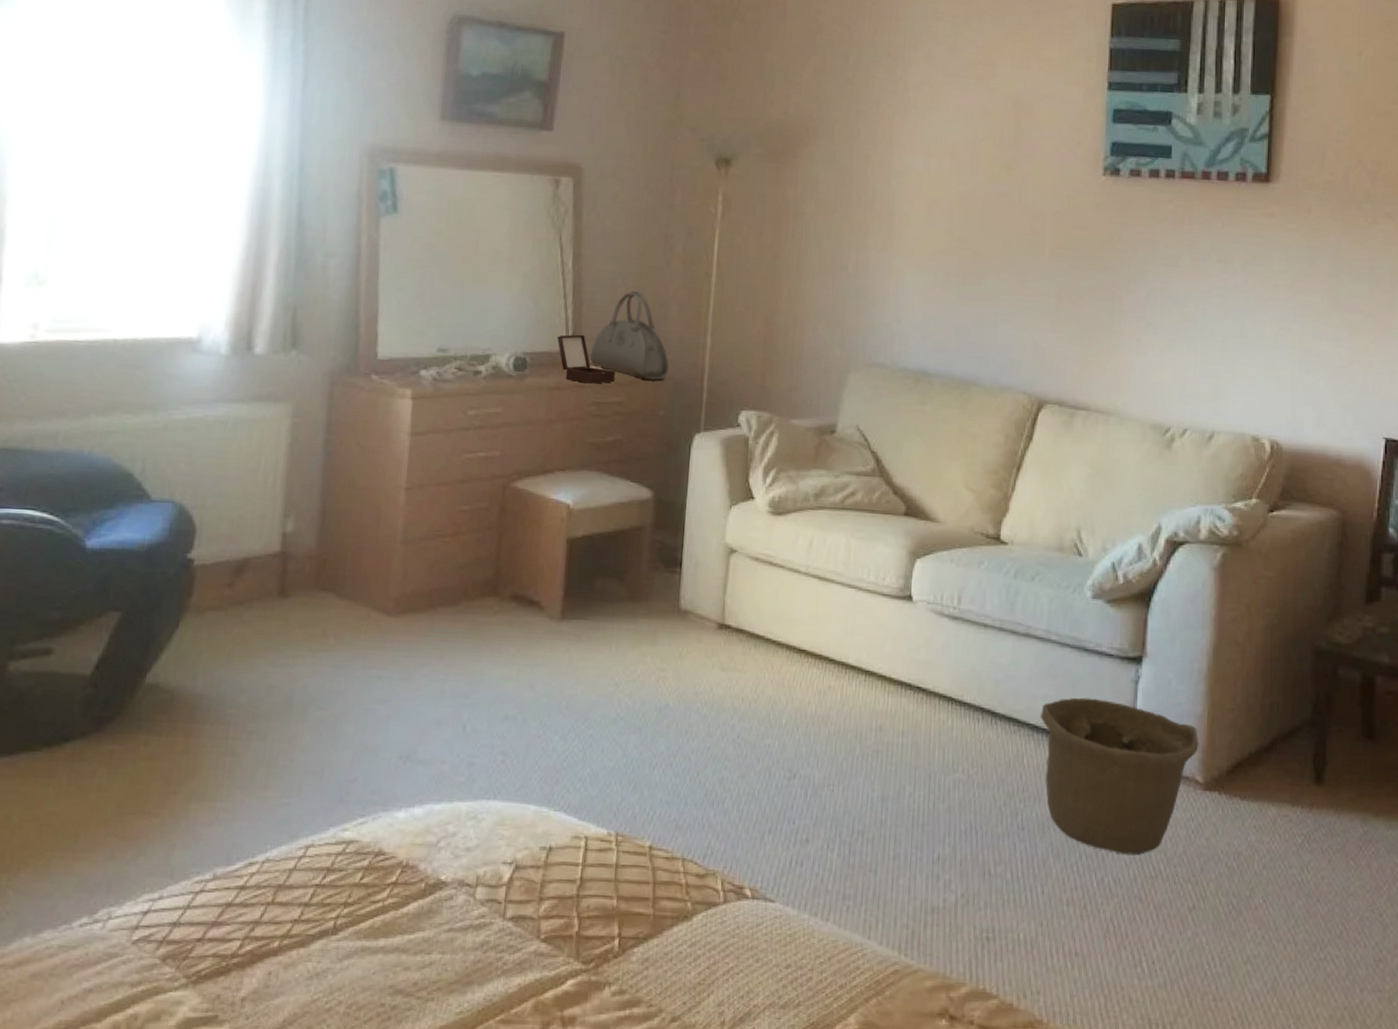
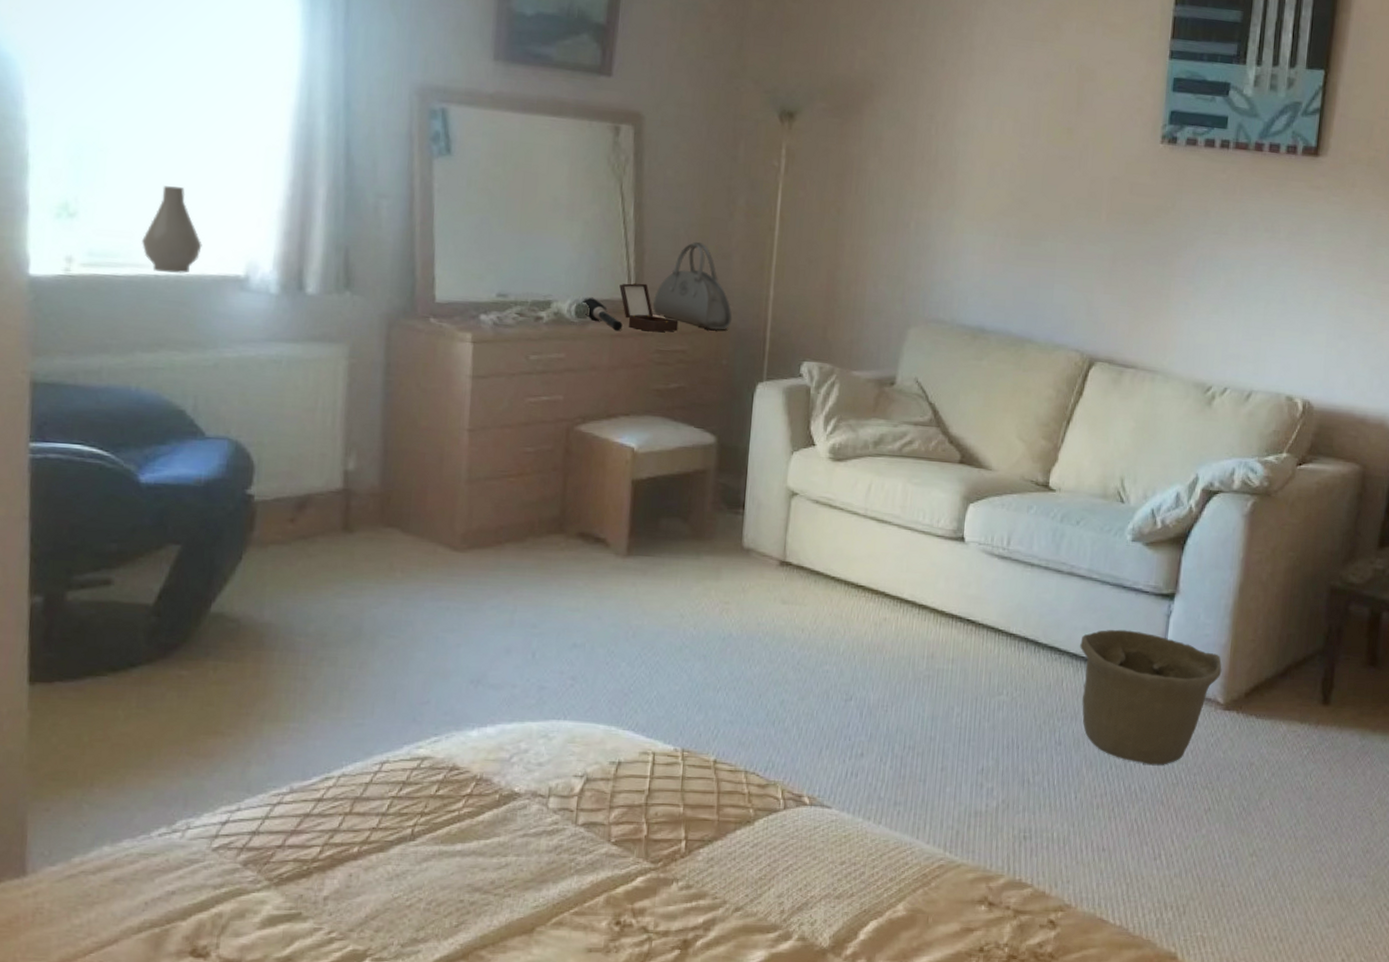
vase: none [103,252,159,337] -> present [142,186,202,274]
hairbrush: none [519,349,560,383] -> present [581,297,623,330]

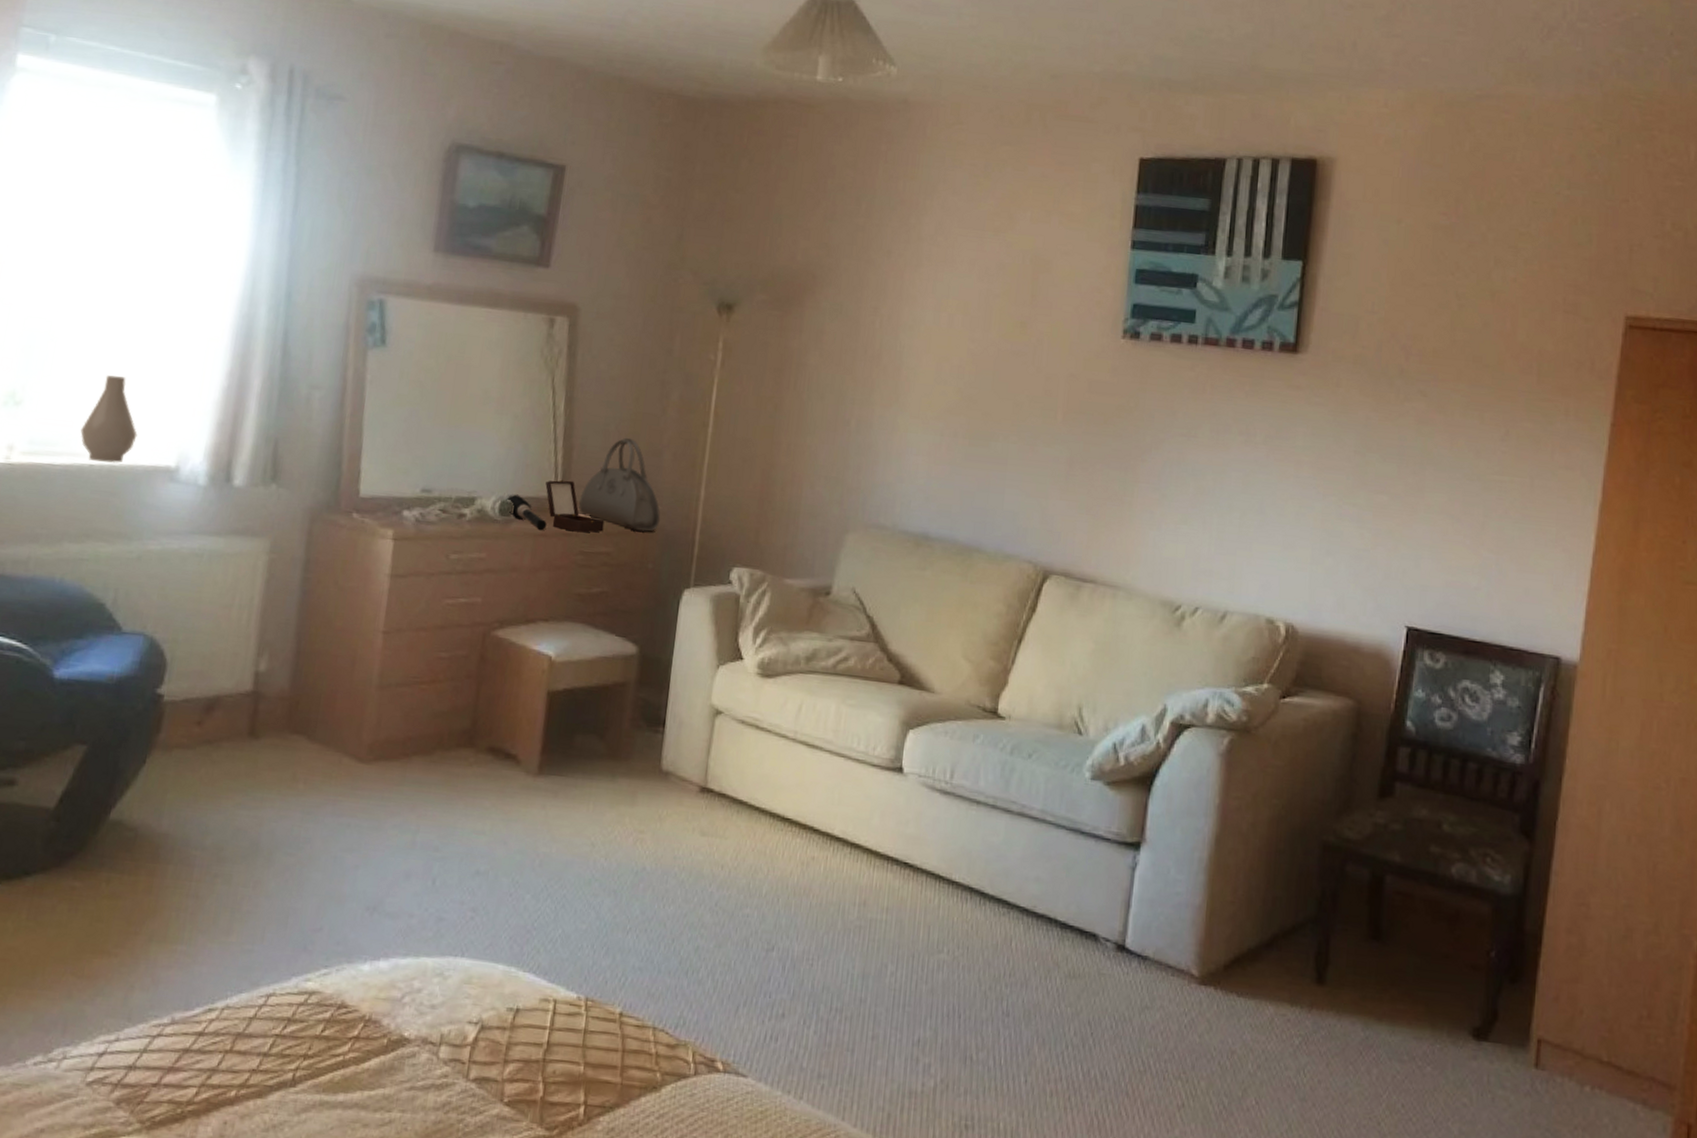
basket: present [1080,629,1222,765] -> none [1031,881,1196,1048]

